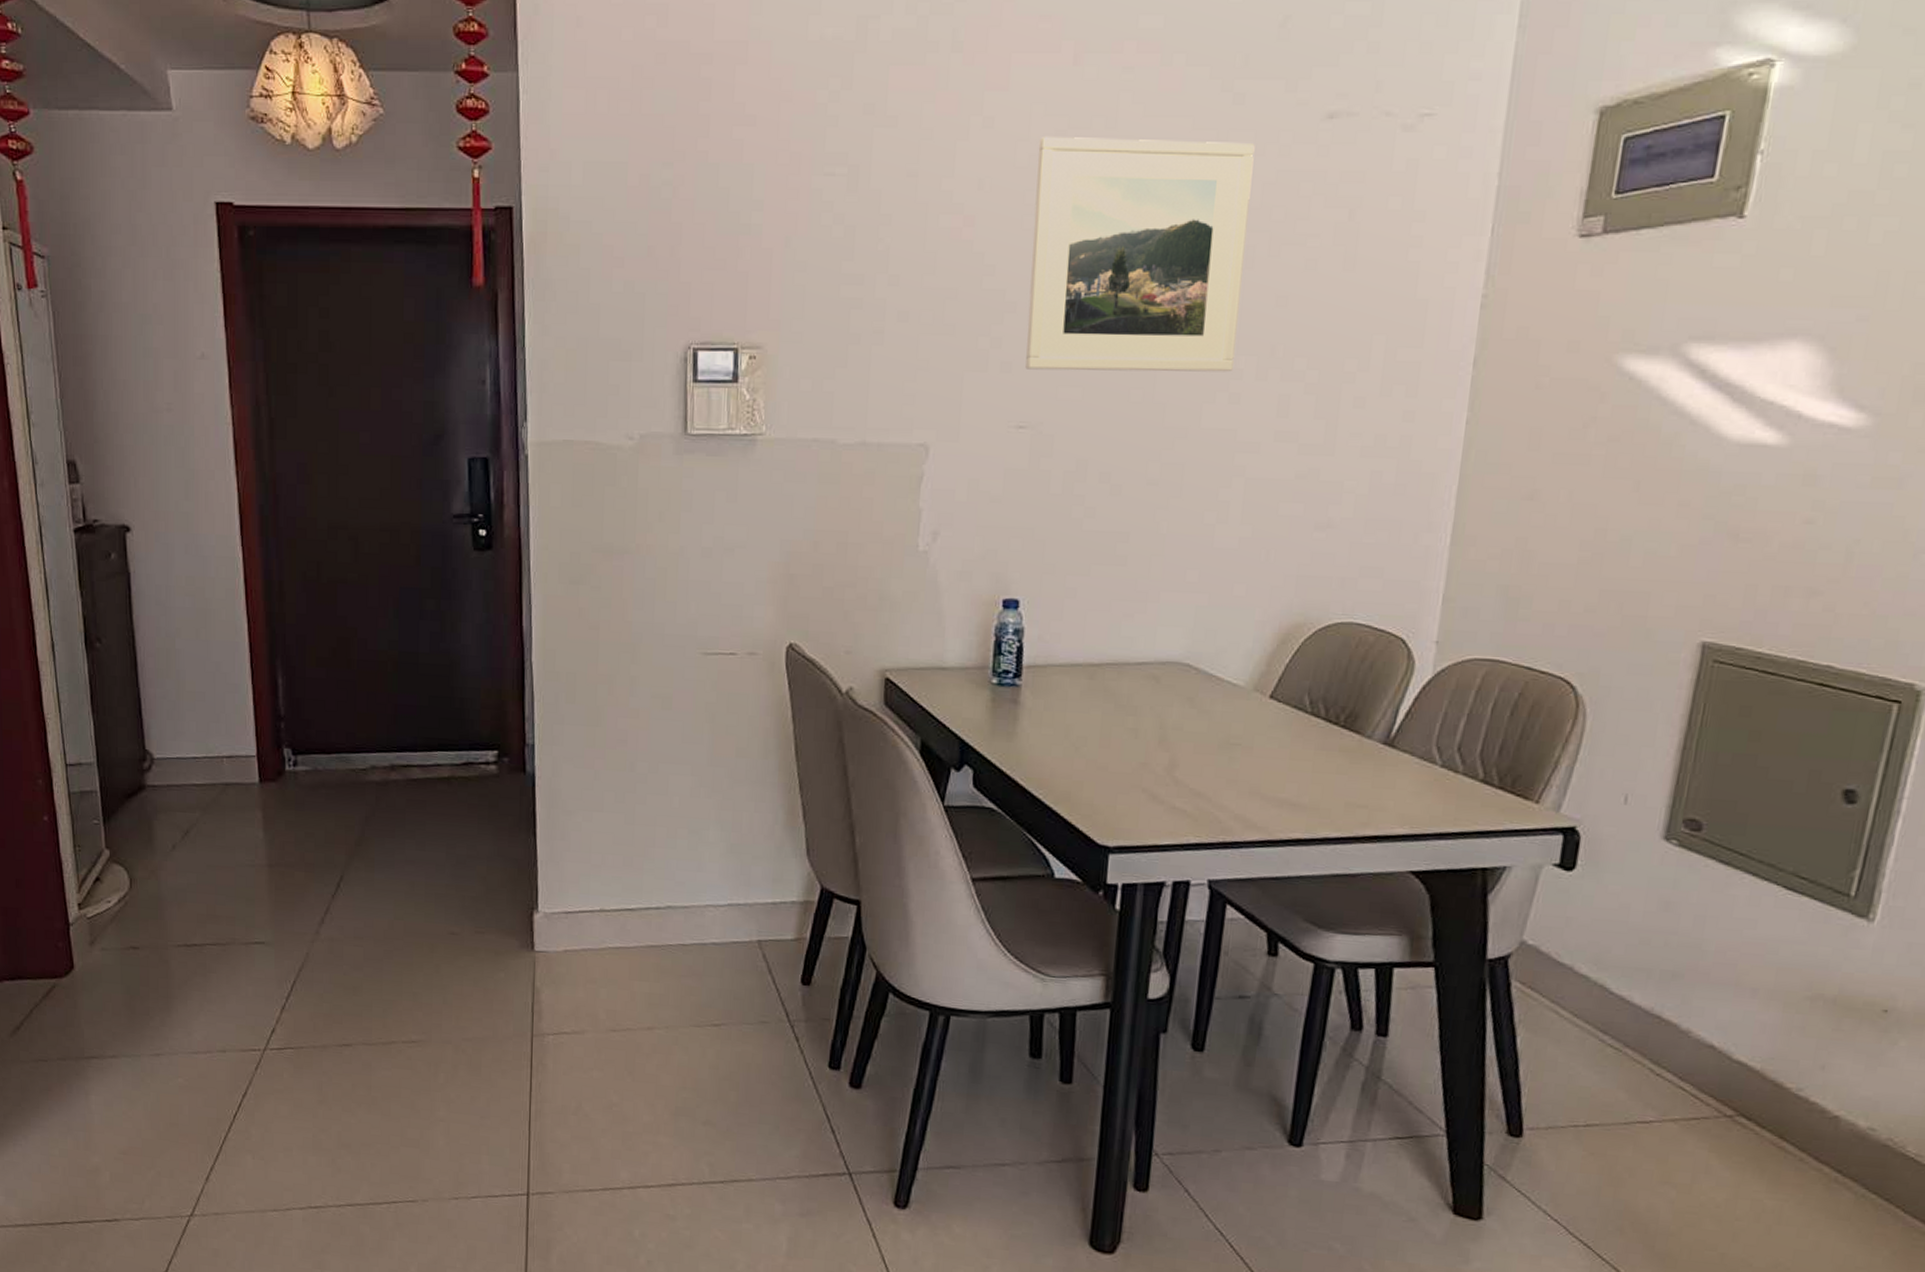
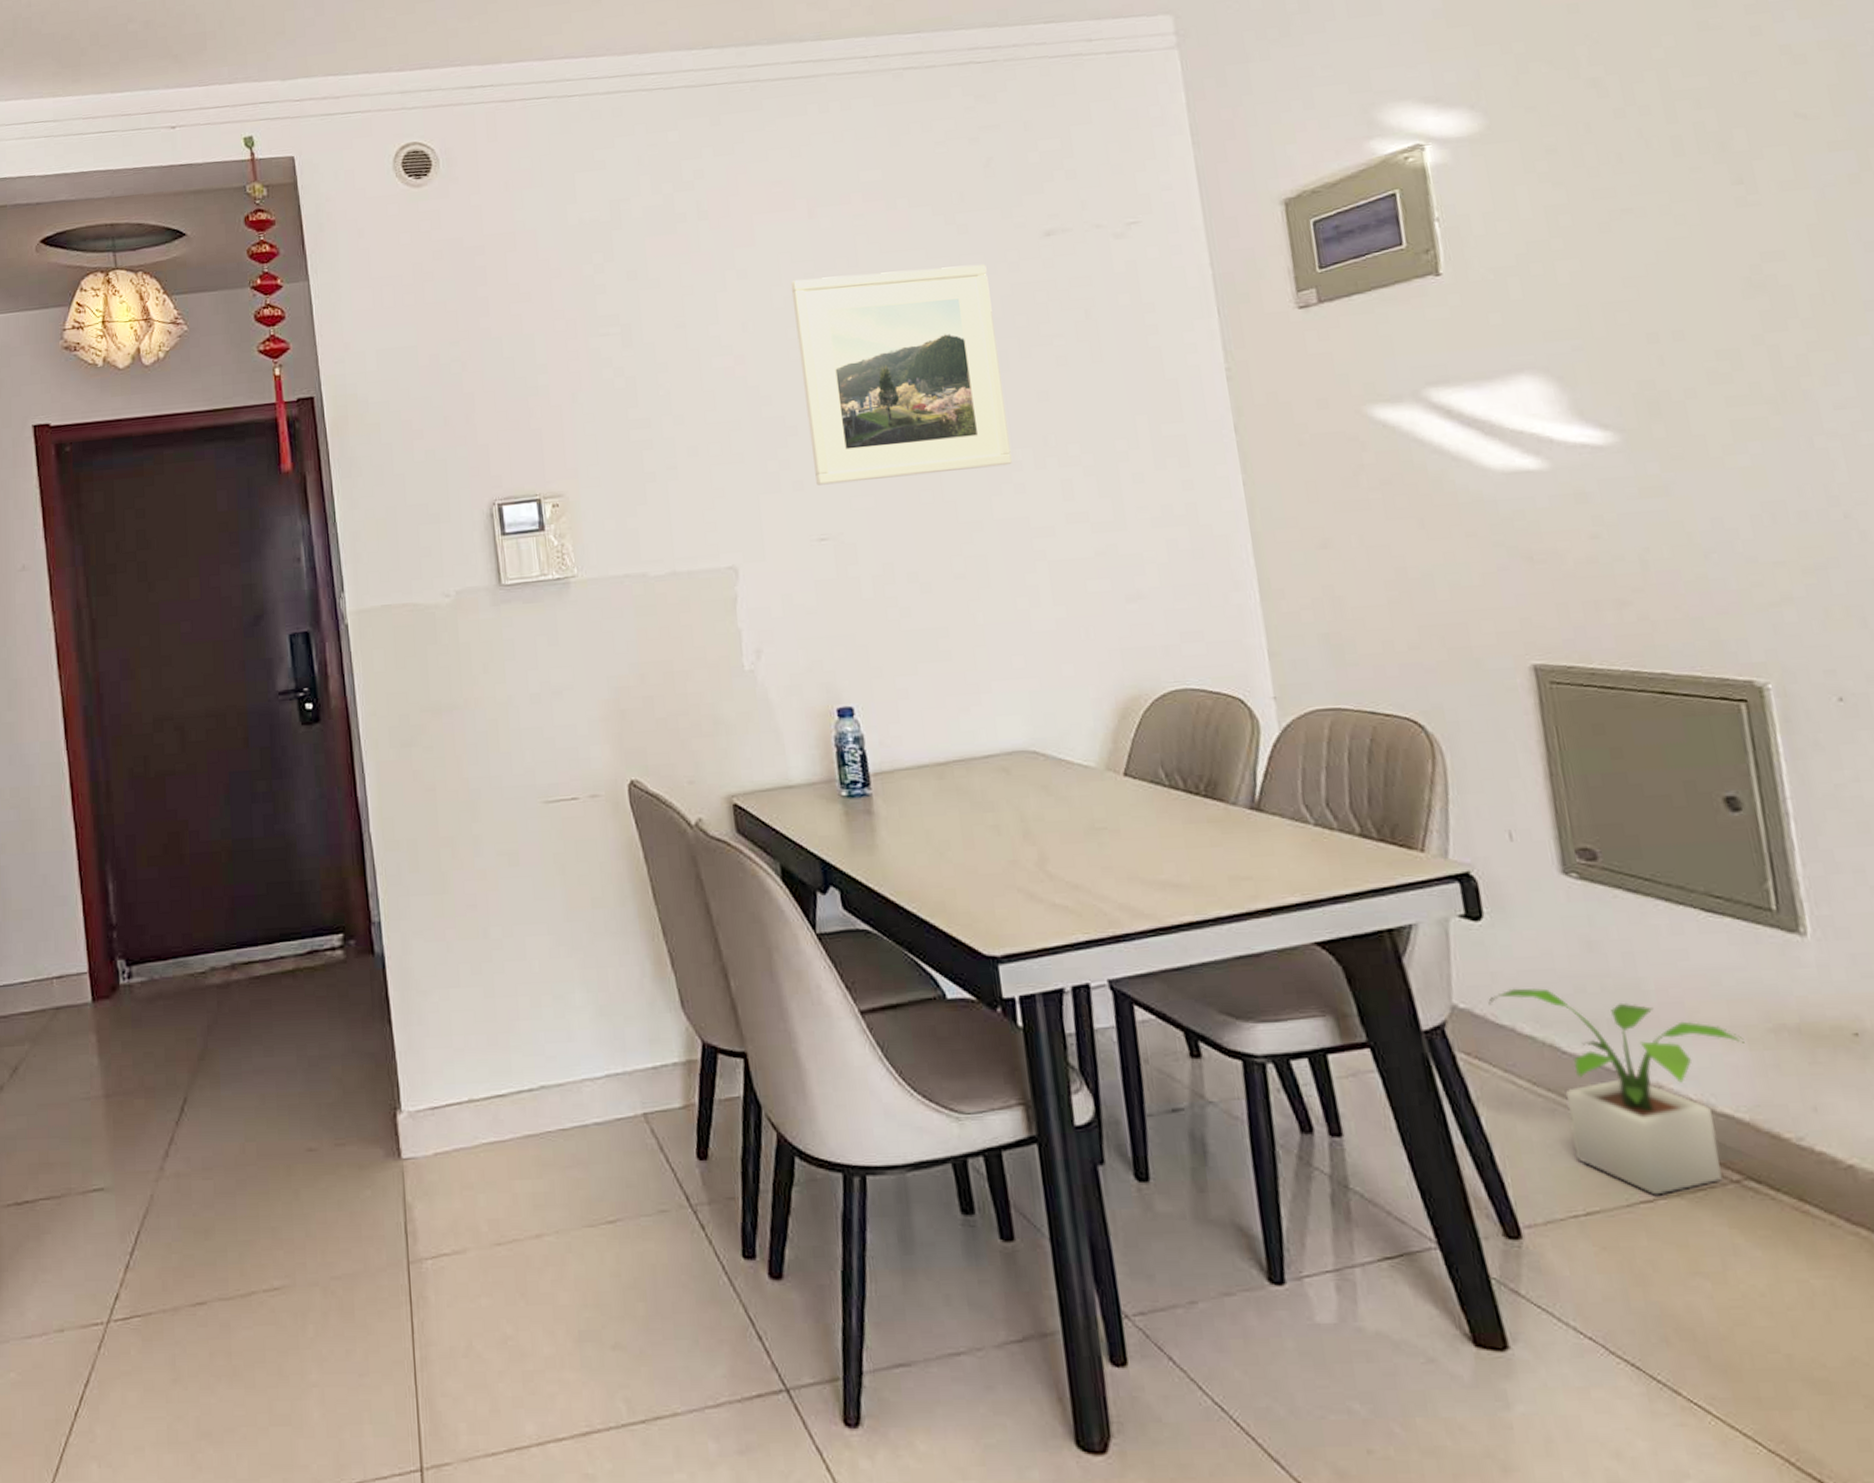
potted plant: none [1556,933,1781,1119] -> present [1488,988,1744,1196]

